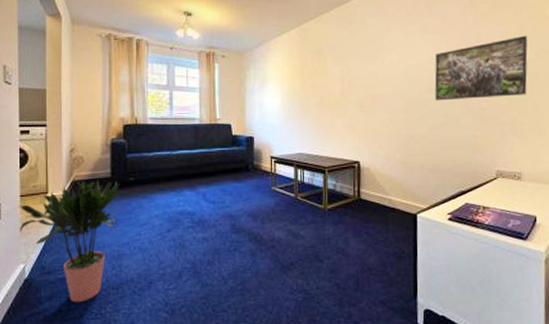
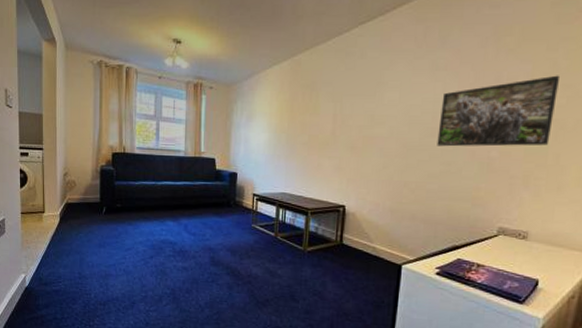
potted plant: present [18,179,120,303] -> none [19,203,108,313]

